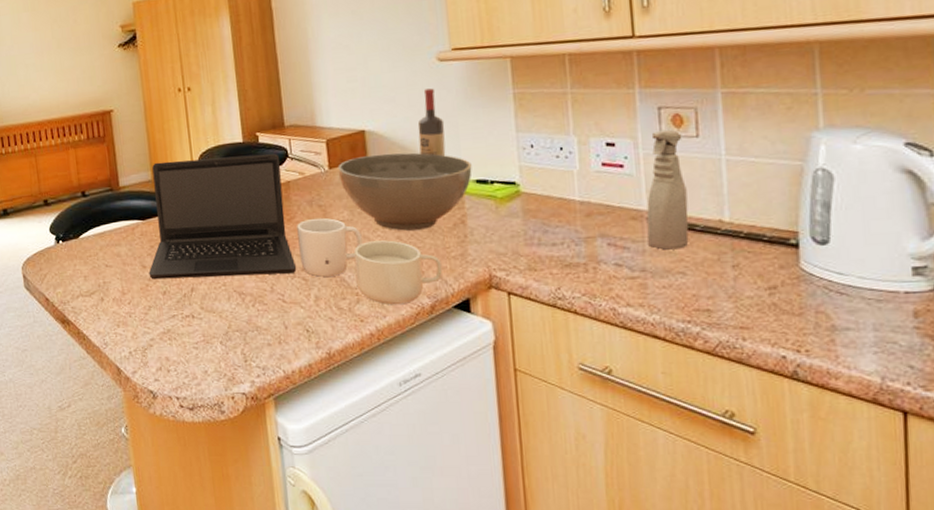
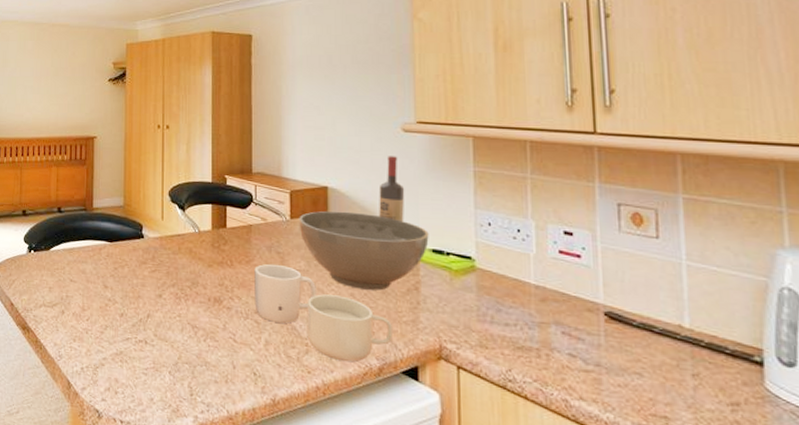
laptop: present [148,153,296,280] -> none [109,190,249,314]
spray bottle: present [646,129,689,250] -> none [602,226,647,349]

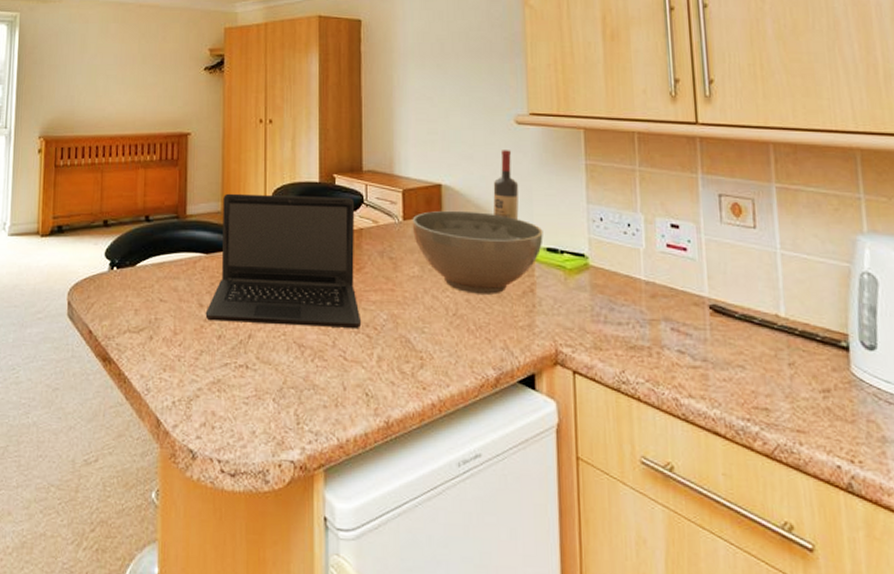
laptop: none [109,190,249,314] -> present [205,193,360,328]
mug: present [254,263,318,324] -> none [366,270,432,336]
cup: present [307,294,394,363] -> none [421,301,510,375]

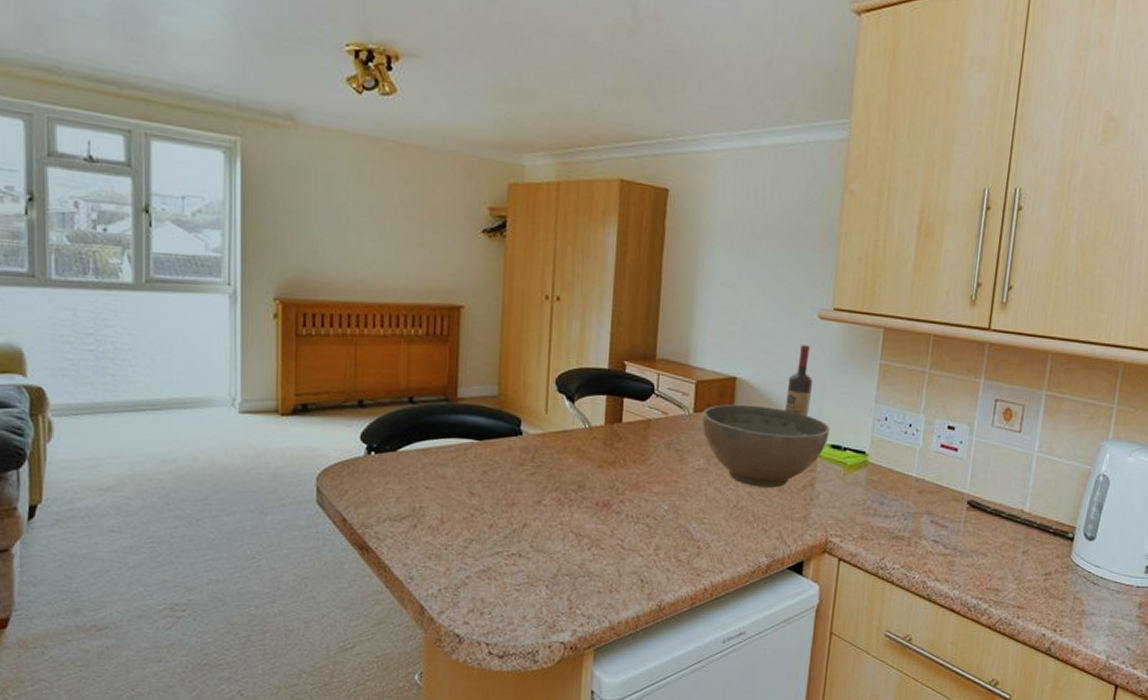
laptop: present [205,193,360,328] -> none [476,376,645,518]

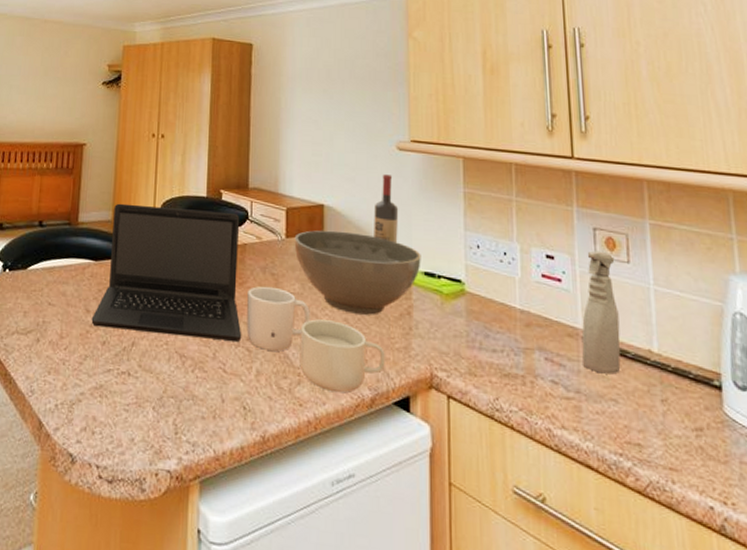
laptop: none [476,376,645,518] -> present [91,203,241,341]
mug: none [647,462,715,526] -> present [246,286,311,351]
cup: none [699,493,786,562] -> present [299,319,386,393]
spray bottle: none [962,421,1009,532] -> present [581,250,621,375]

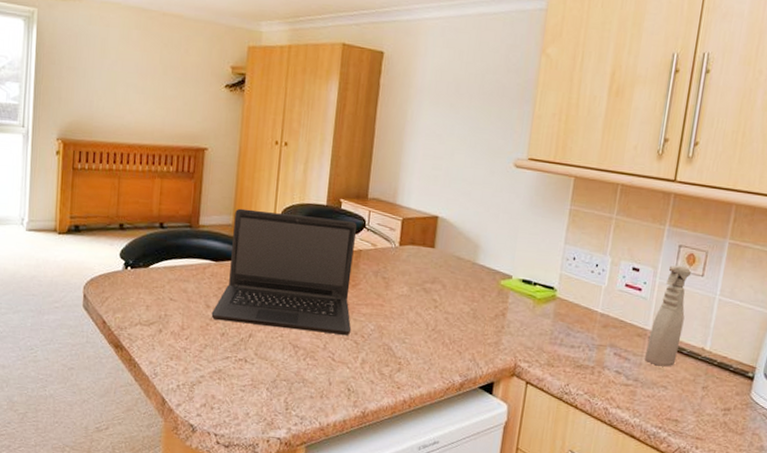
mug: present [246,286,311,351] -> none [355,288,416,344]
bowl: present [294,230,421,315] -> none [406,239,522,316]
cup: present [299,319,386,393] -> none [401,317,478,379]
wine bottle: present [374,174,399,243] -> none [481,190,508,254]

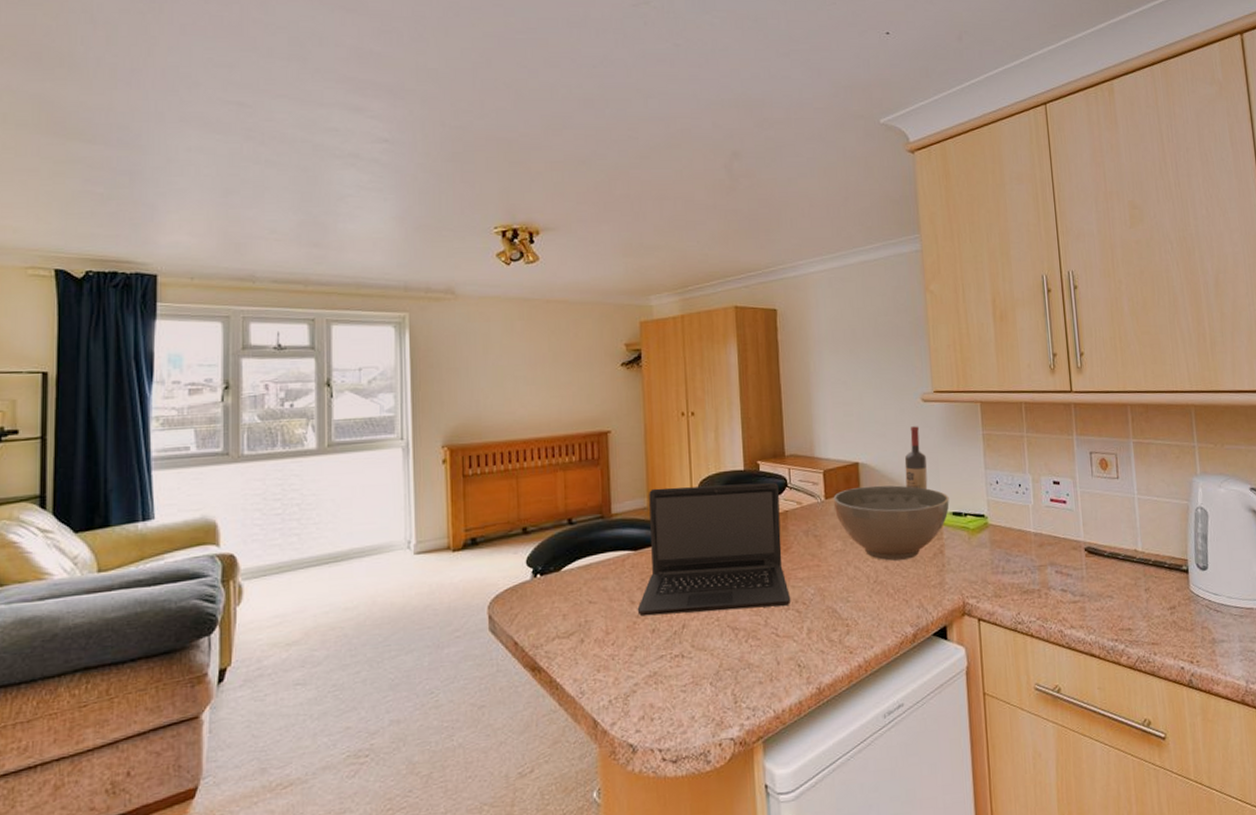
bowl: none [406,239,522,316] -> present [833,485,950,561]
wine bottle: none [481,190,508,254] -> present [904,426,928,490]
spray bottle: present [644,265,692,367] -> none [1083,471,1115,576]

